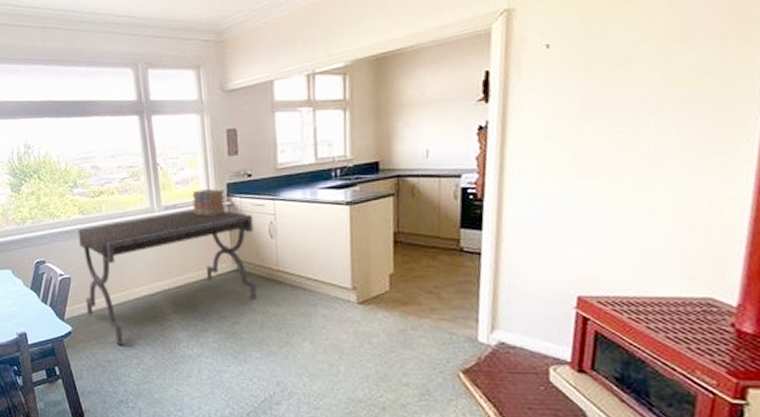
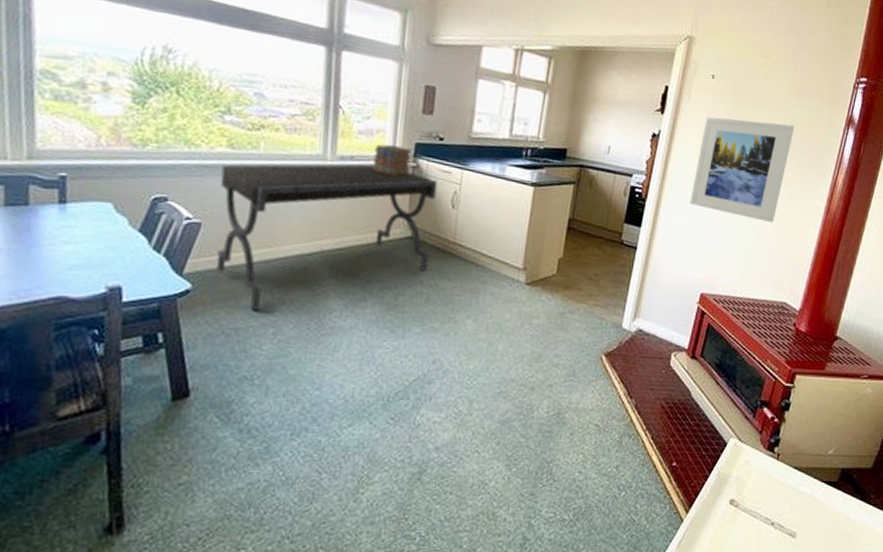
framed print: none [542,77,684,203] -> present [690,117,795,223]

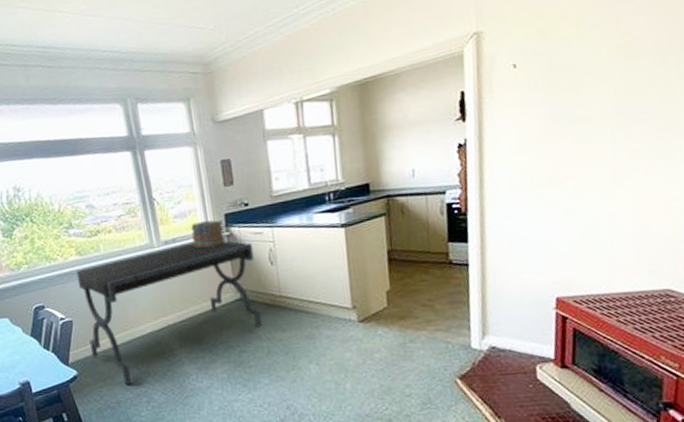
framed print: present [690,117,795,223] -> none [516,89,634,207]

